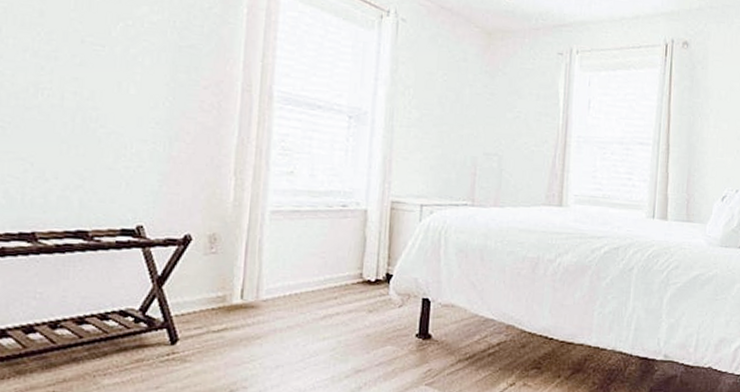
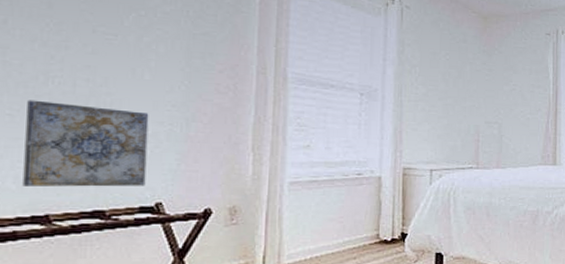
wall art: none [12,112,133,208] -> present [22,100,149,187]

